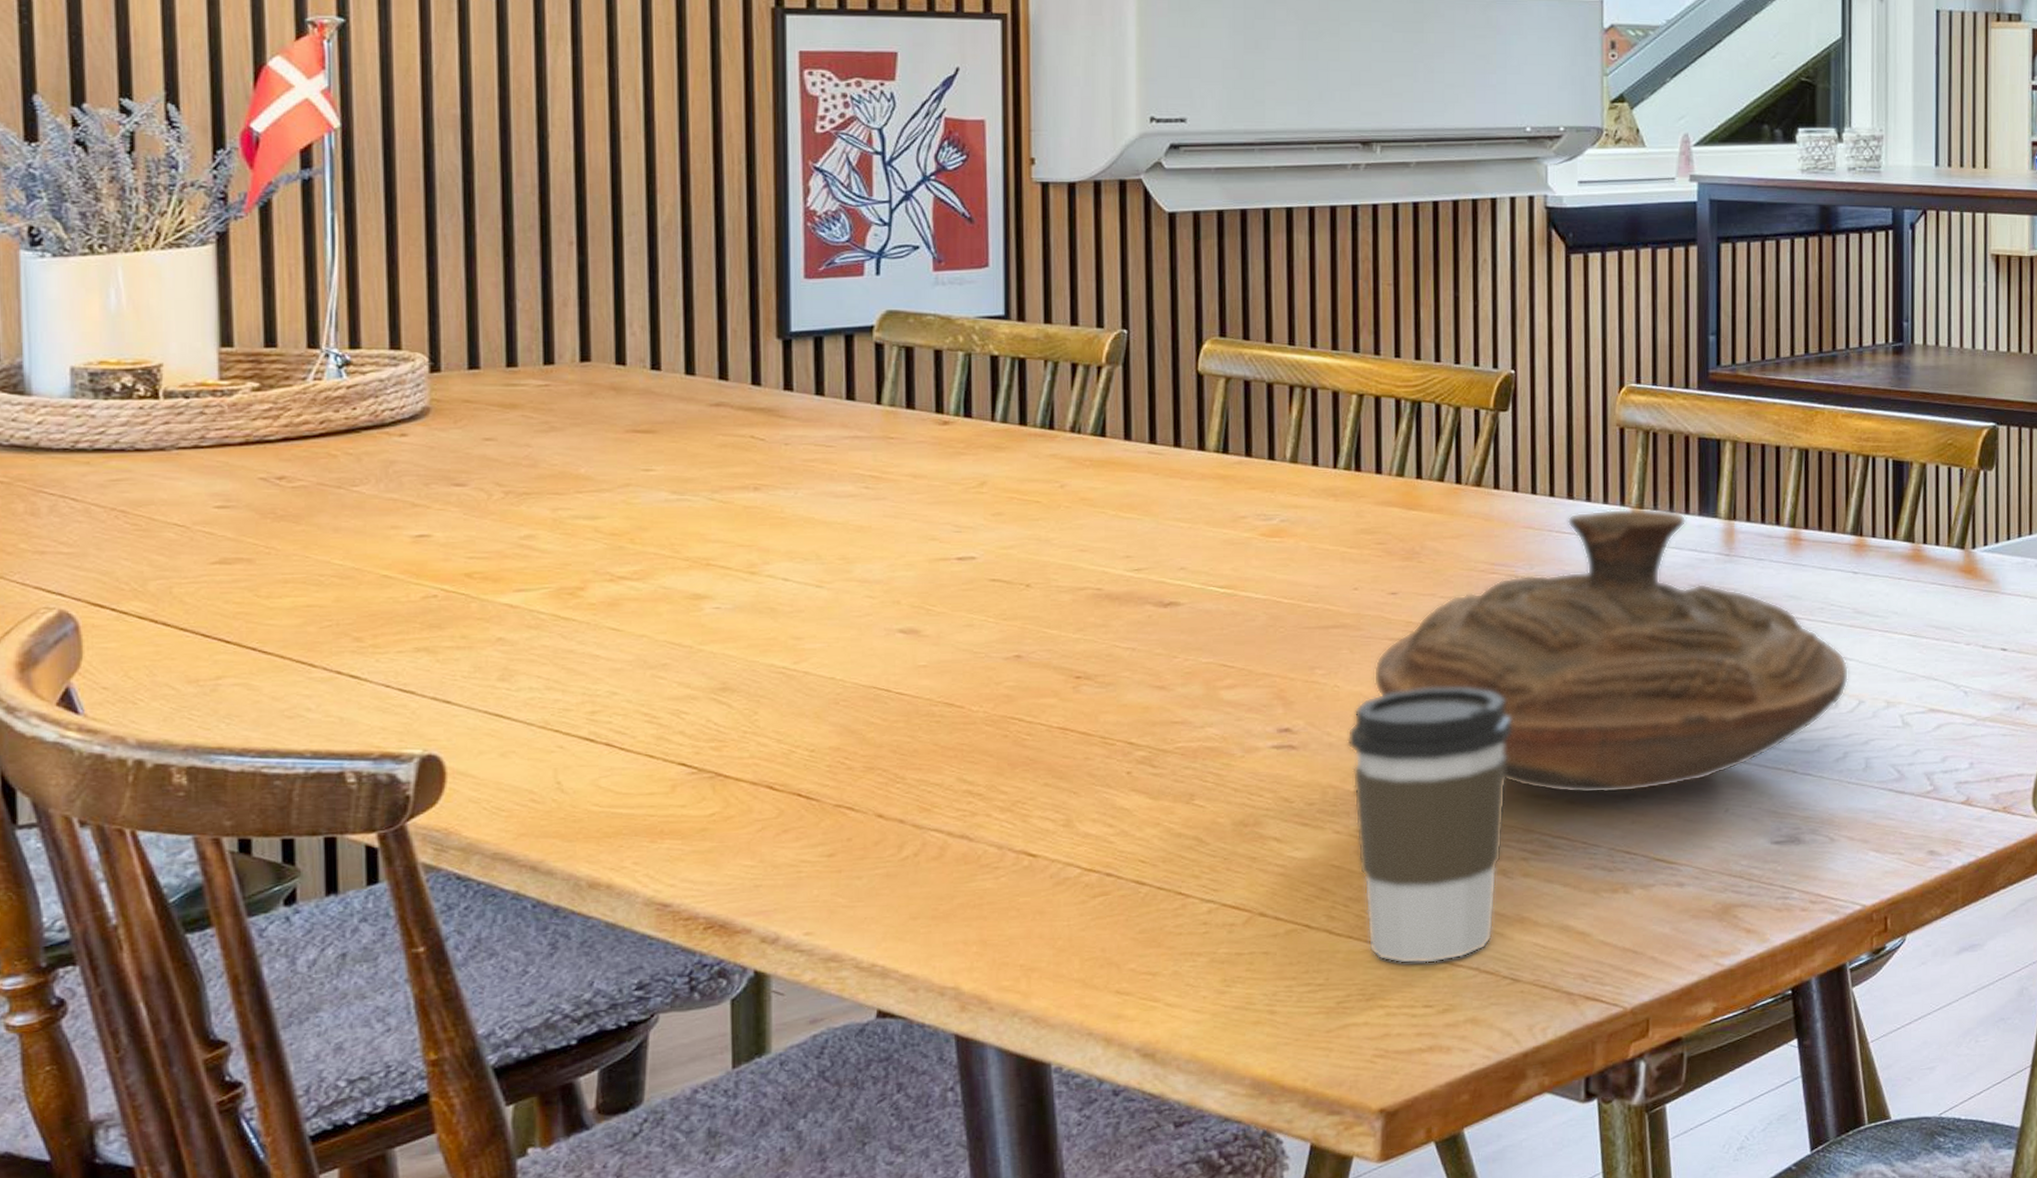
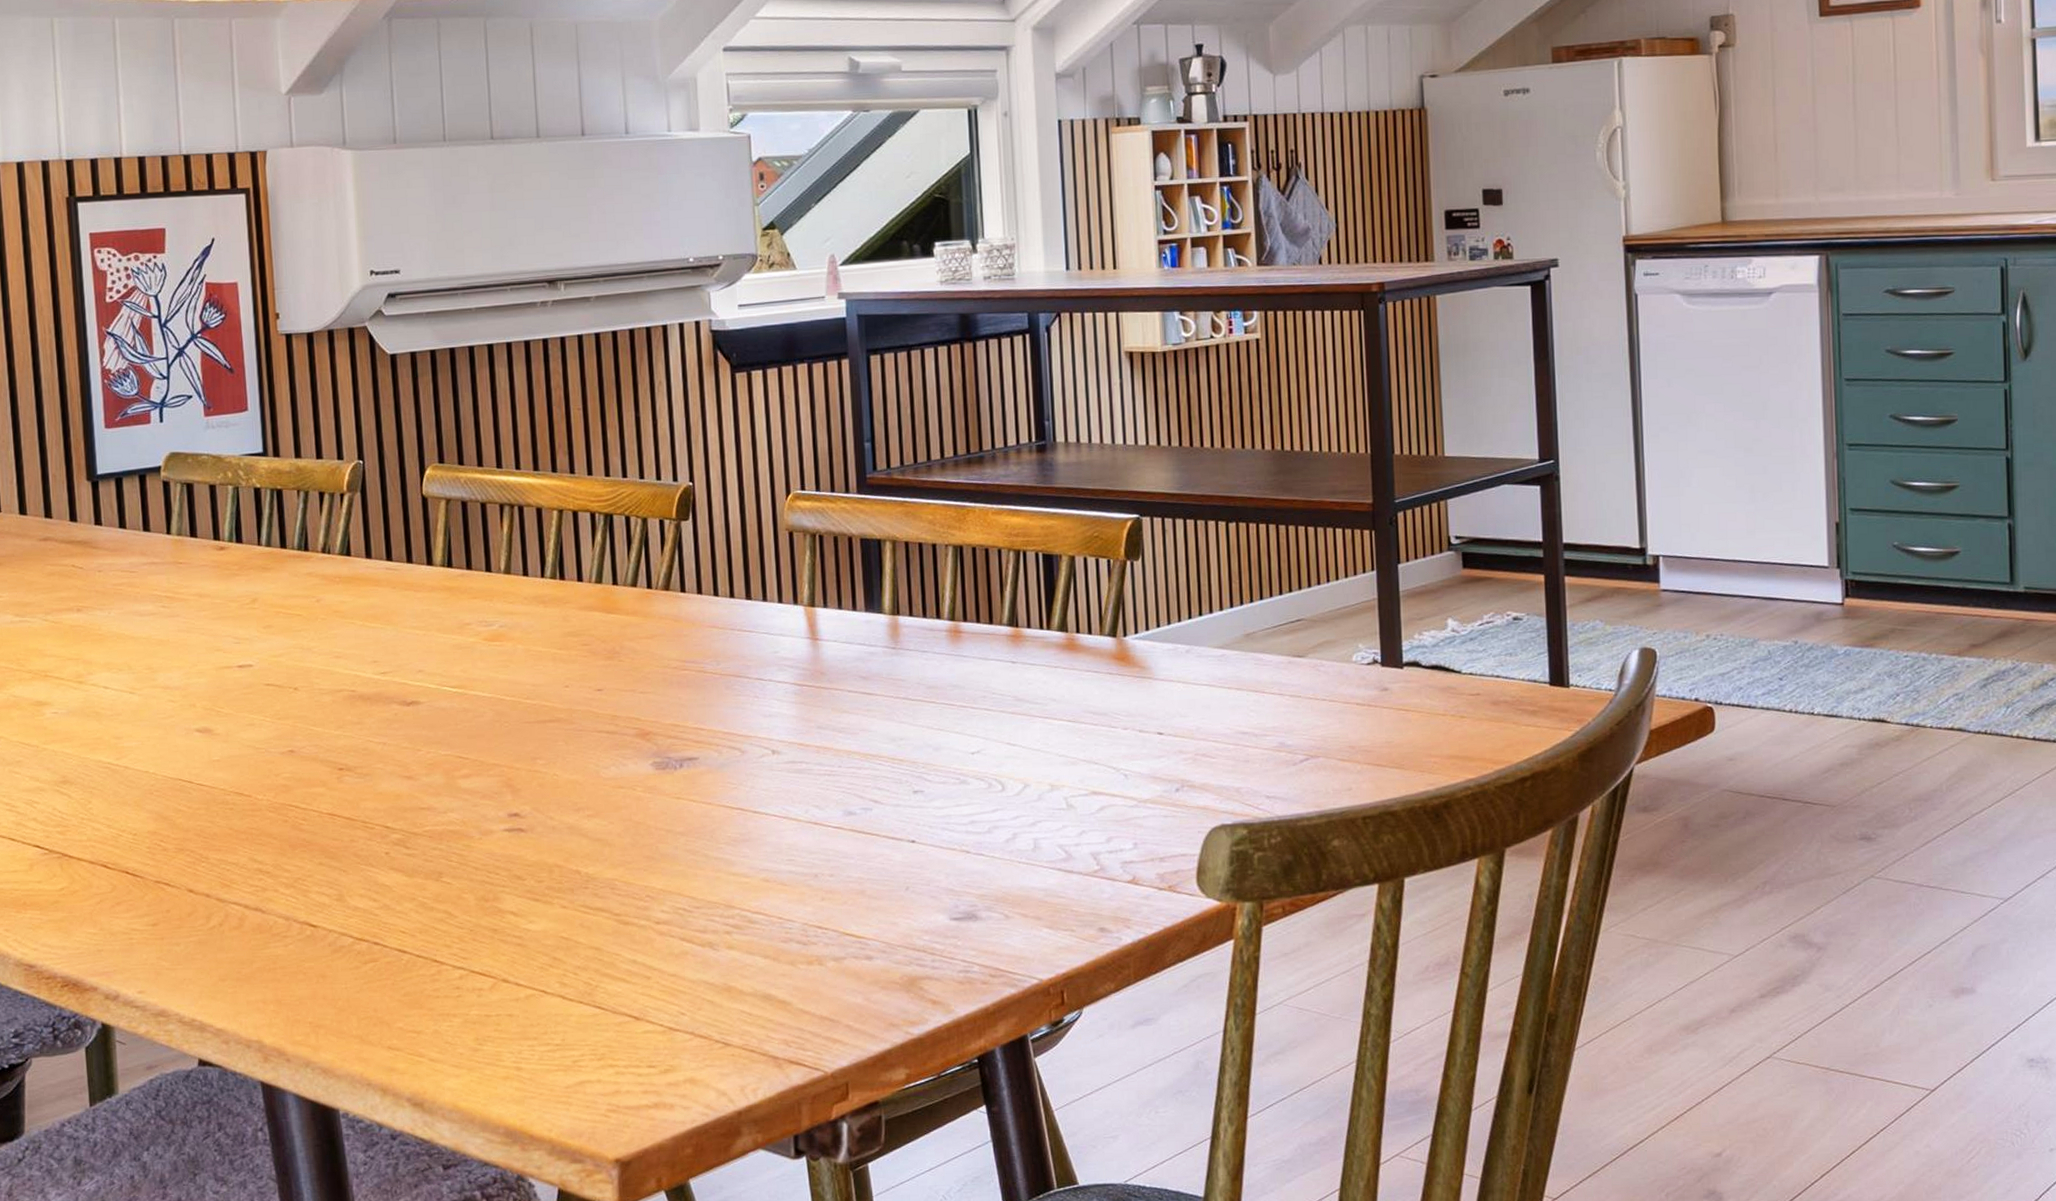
coffee cup: present [1347,687,1512,964] -> none [567,775,710,1028]
decorative bowl: present [1373,508,1849,794] -> none [586,606,1014,873]

